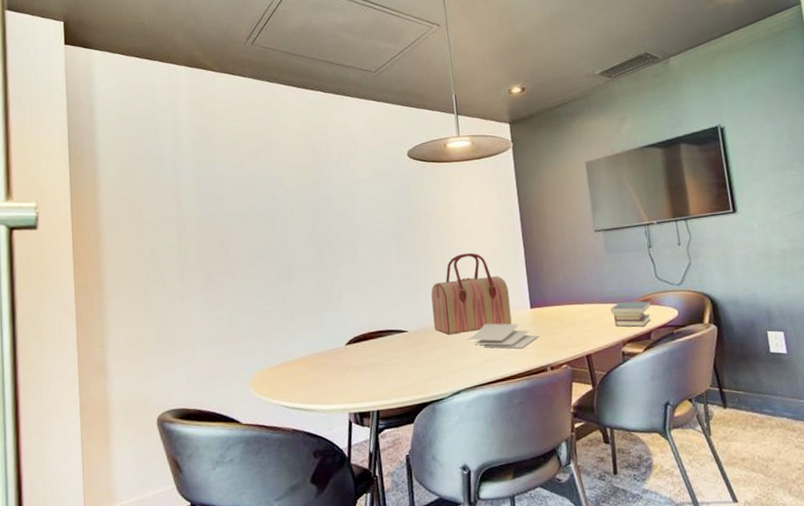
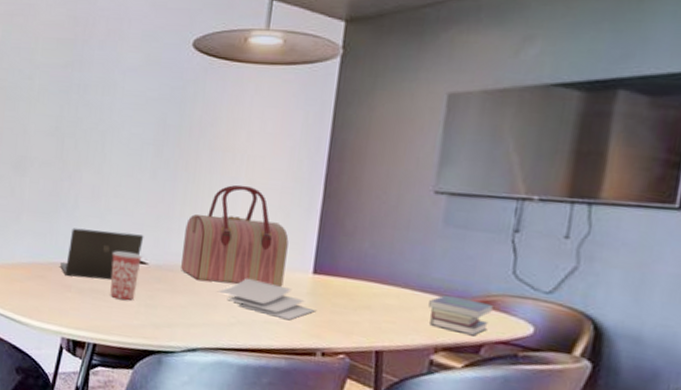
laptop: none [336,309,401,358] -> present [60,228,144,280]
mug: none [377,325,403,367] -> present [110,251,142,300]

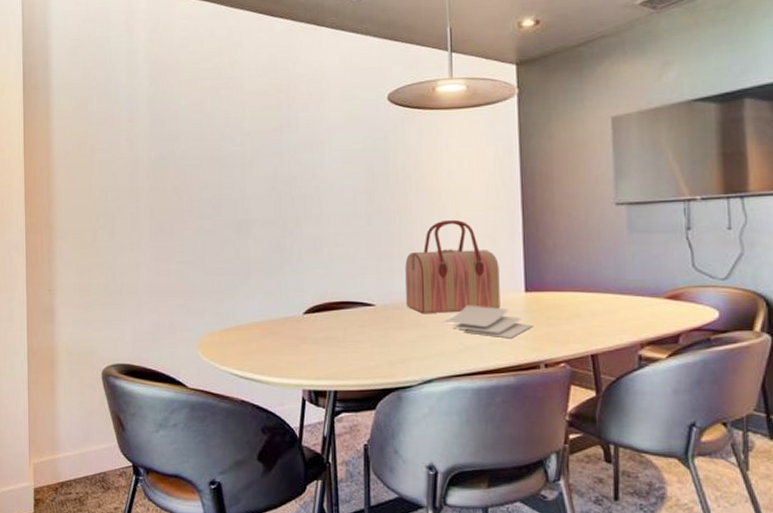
laptop: present [60,228,144,280] -> none [293,279,368,328]
mug: present [110,251,142,300] -> none [340,297,369,344]
books: present [429,294,493,337] -> none [629,294,682,328]

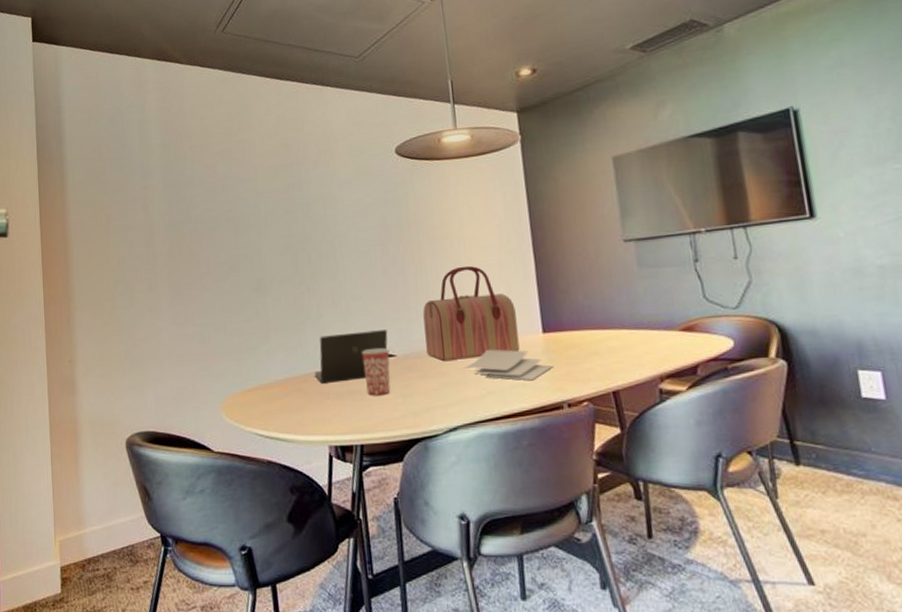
laptop: none [293,279,368,328] -> present [315,330,388,383]
mug: none [340,297,369,344] -> present [361,348,391,396]

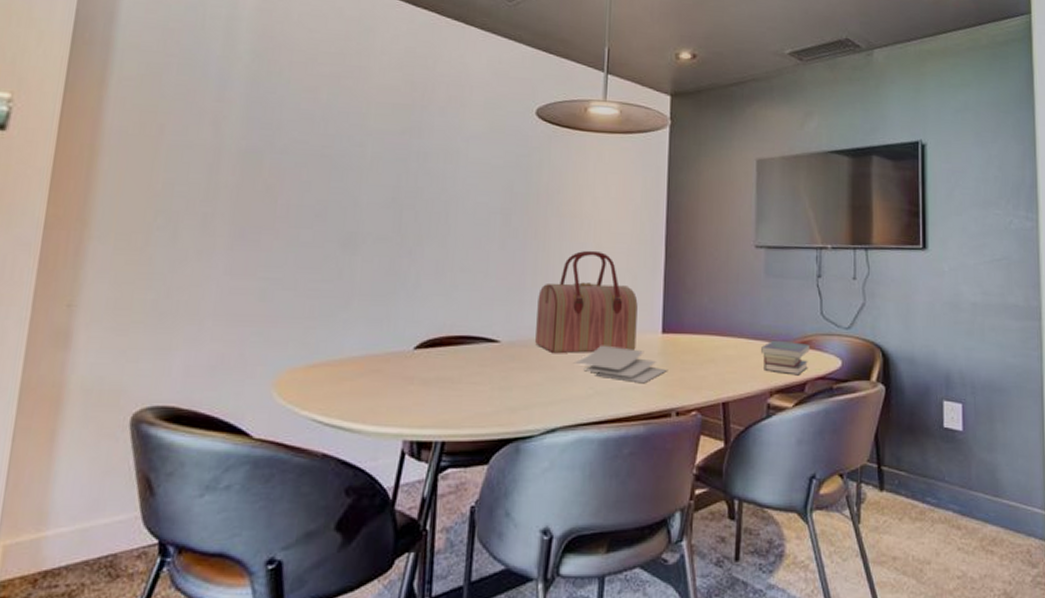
laptop: present [315,330,388,383] -> none [400,309,495,366]
mug: present [361,348,391,396] -> none [459,331,493,386]
books: none [645,327,698,360] -> present [761,340,810,376]

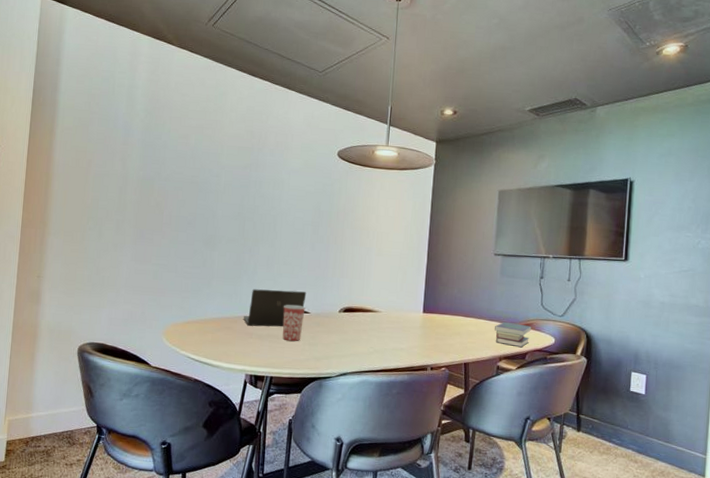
laptop: none [400,309,495,366] -> present [244,289,307,327]
mug: none [459,331,493,386] -> present [282,305,306,342]
handbag: present [535,250,638,353] -> none [334,253,406,324]
papers: present [573,346,668,384] -> none [360,319,426,347]

